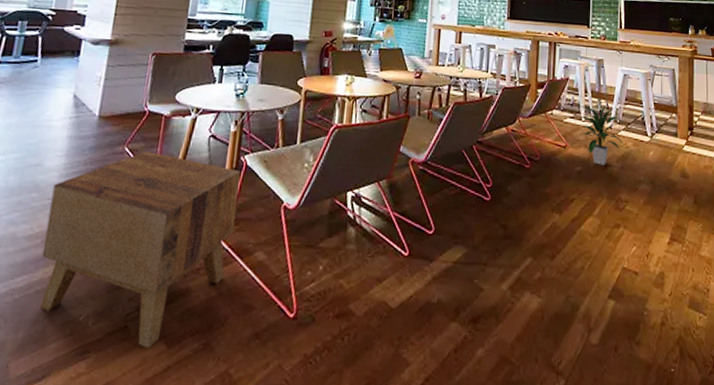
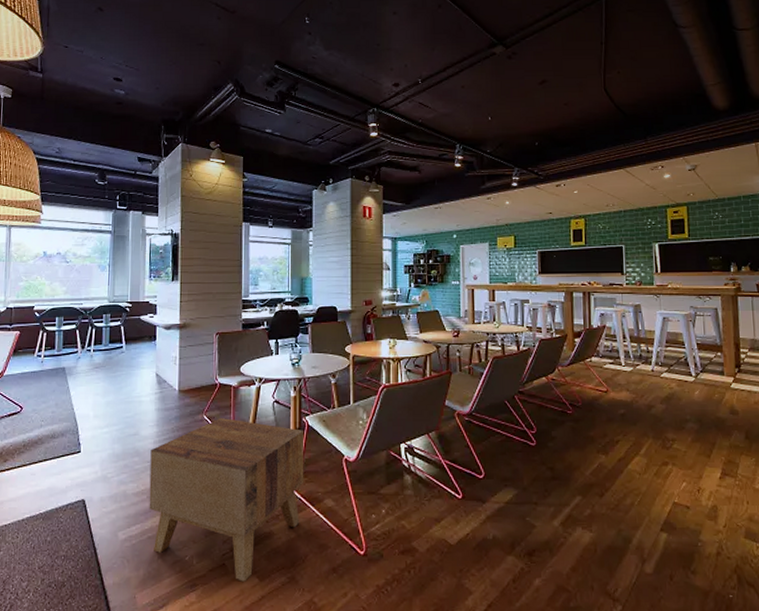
indoor plant: present [578,105,624,166] -> none [618,349,667,407]

